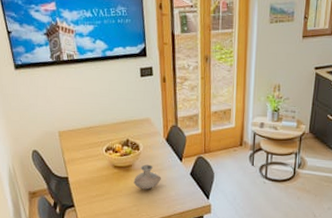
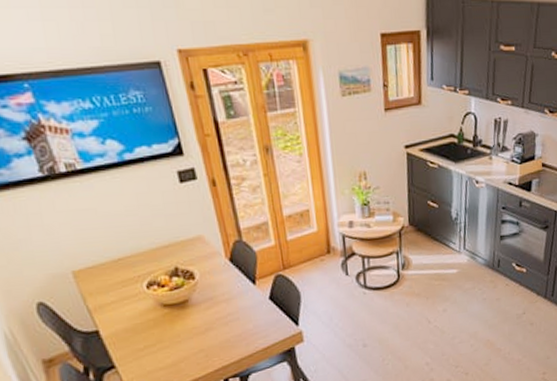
vase: present [133,164,161,190] -> none [194,295,232,329]

